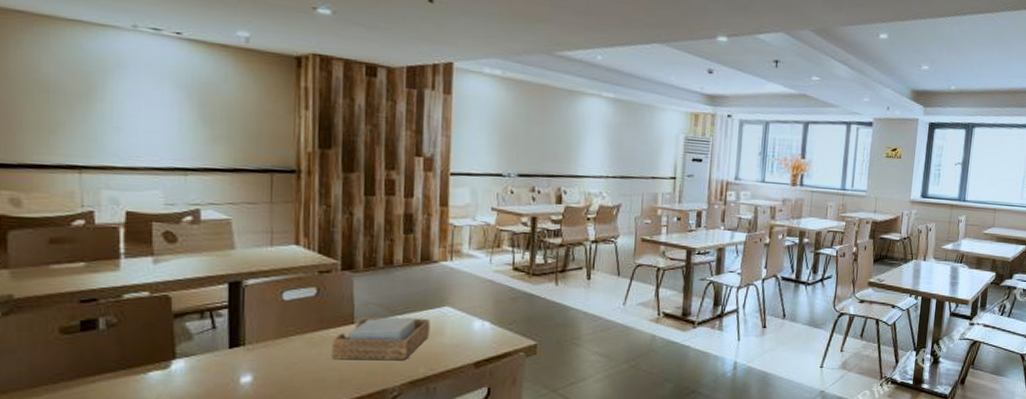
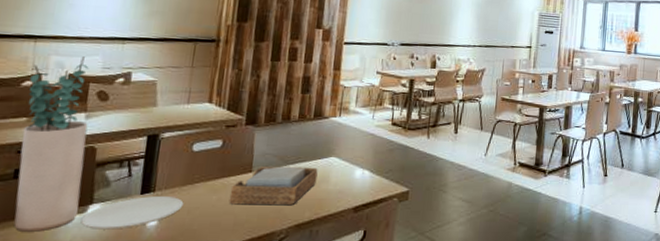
vase: none [81,191,161,389] -> present [13,56,89,232]
plate: none [165,349,280,387] -> present [81,195,184,230]

